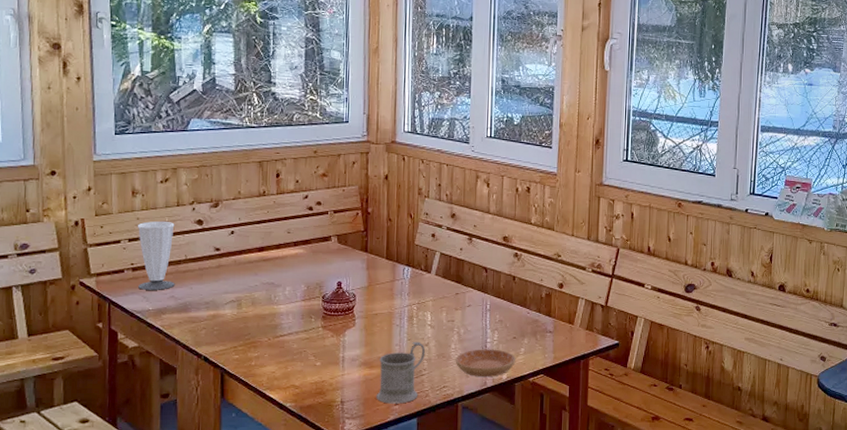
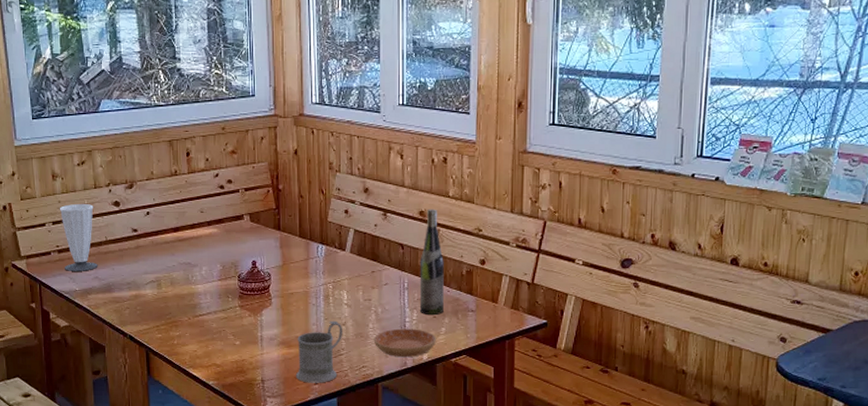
wine bottle: none [501,234,525,335] -> present [419,209,444,315]

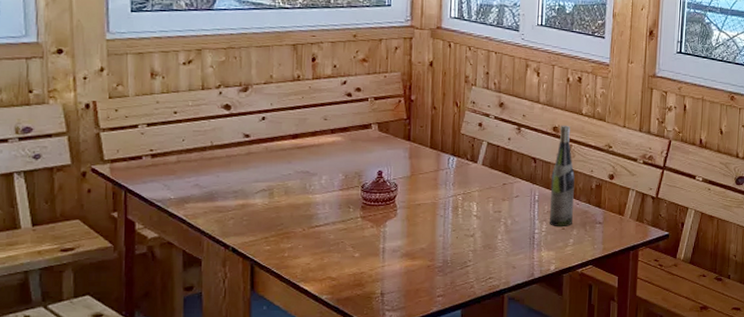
cup: present [59,204,98,271] -> none [156,105,200,178]
mug: present [295,320,342,383] -> none [418,232,470,295]
saucer: present [373,328,436,357] -> none [501,240,564,268]

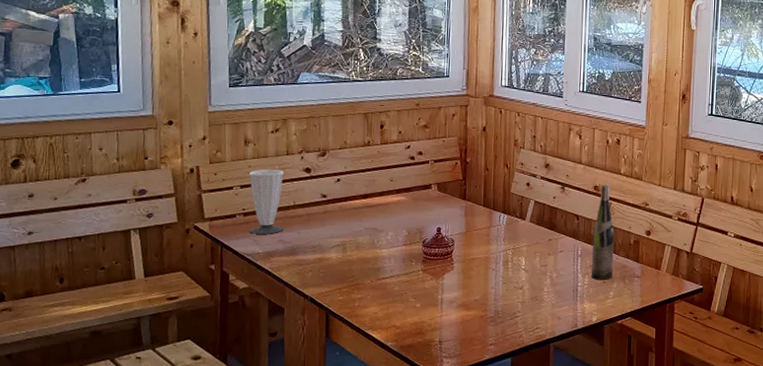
cup: none [156,105,200,178] -> present [248,169,284,234]

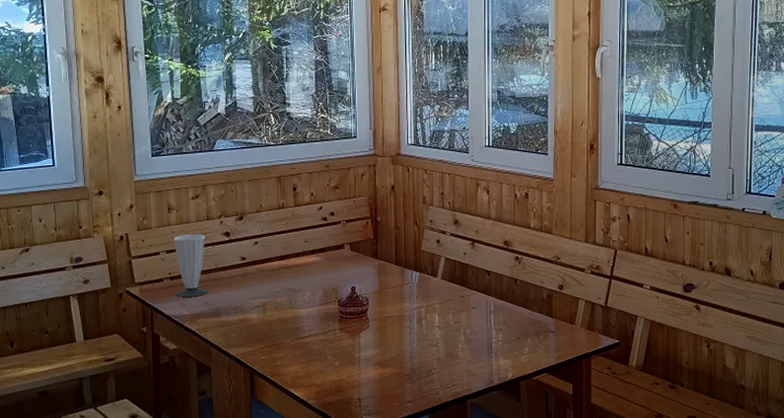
wine bottle: present [591,184,614,280] -> none [504,239,526,336]

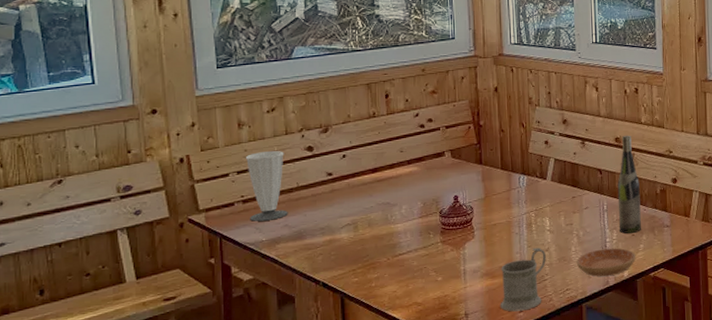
mug: none [390,342,434,401] -> present [500,247,546,312]
saucer: none [462,349,520,375] -> present [576,248,635,277]
wine bottle: none [504,239,526,336] -> present [617,135,641,234]

